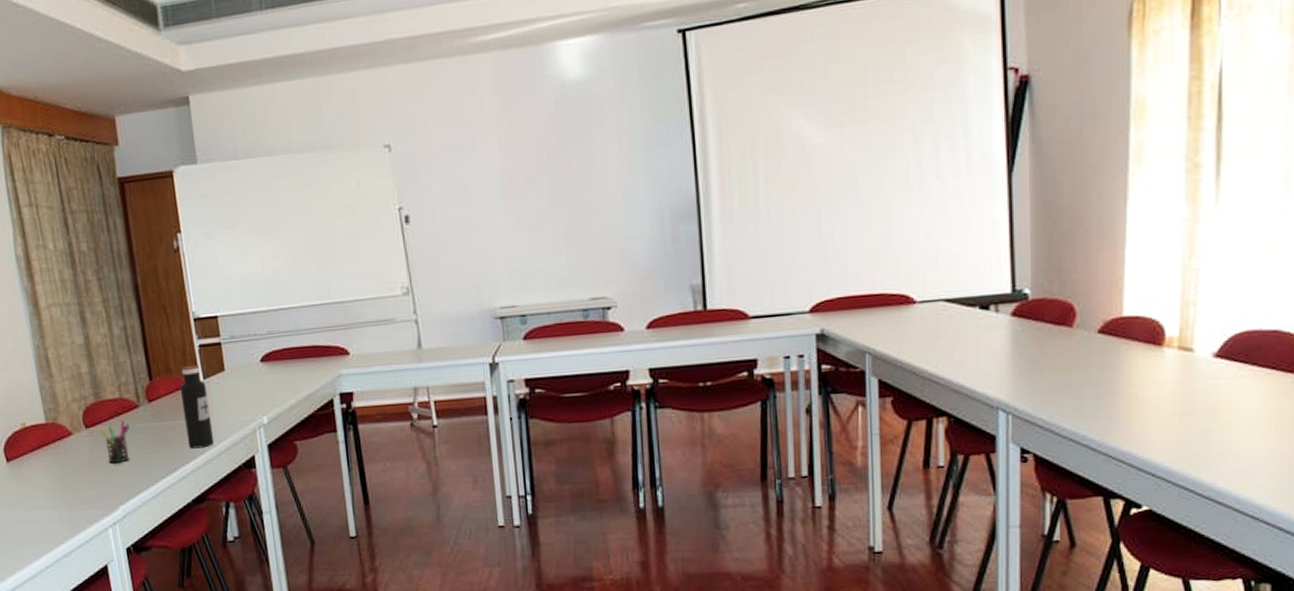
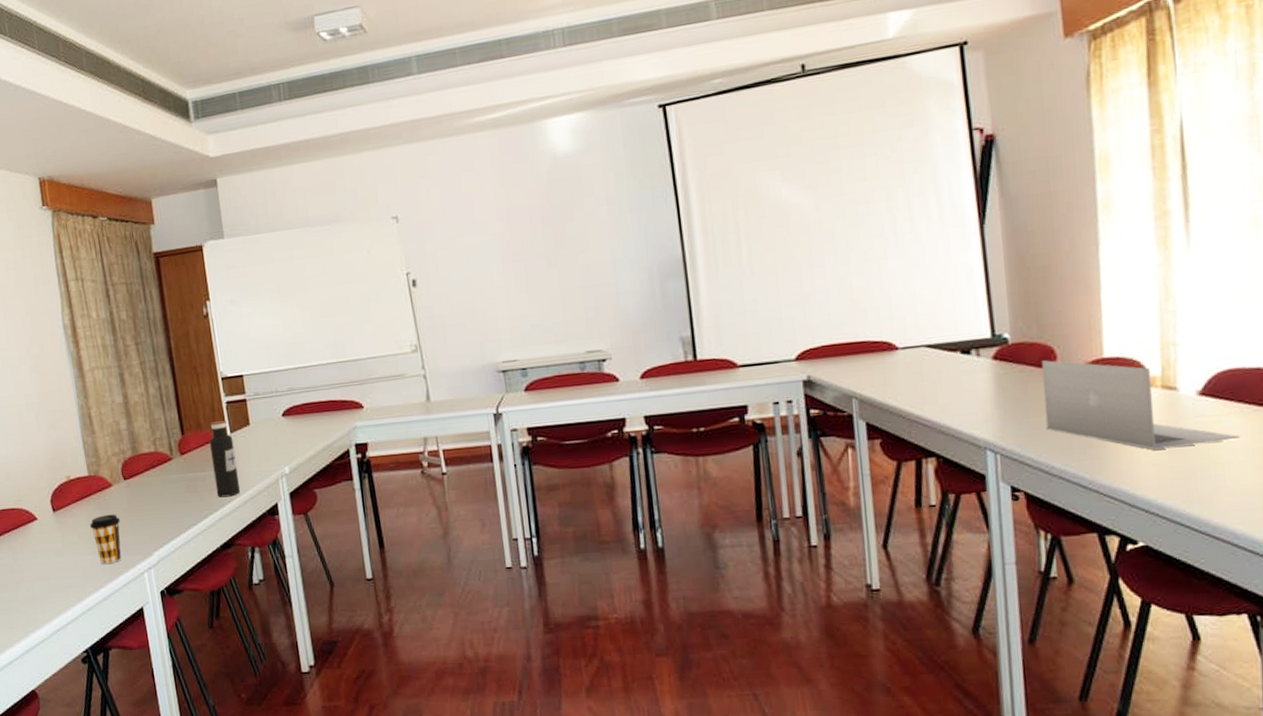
coffee cup: none [48,465,83,519] -> present [90,514,121,565]
pen holder: present [99,420,130,464] -> none [136,471,164,512]
laptop: none [1059,318,1251,412] -> present [1041,360,1240,450]

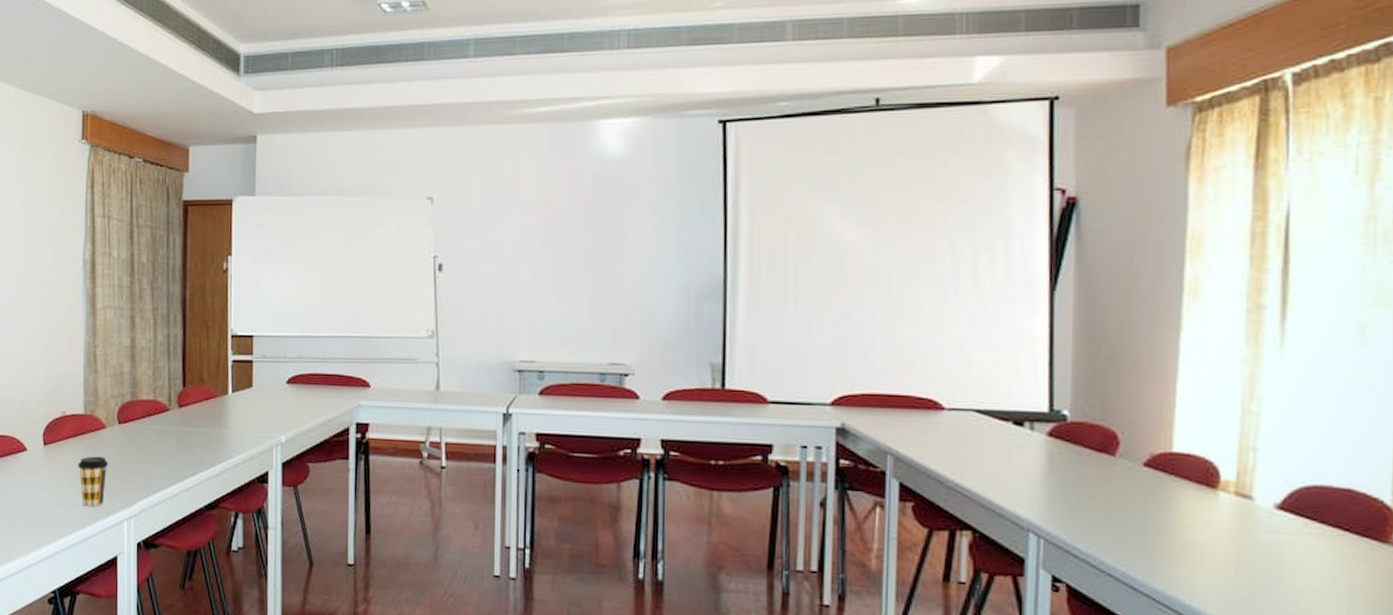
water bottle: present [209,421,240,498] -> none [209,379,234,458]
laptop: present [1041,360,1240,450] -> none [1099,445,1319,564]

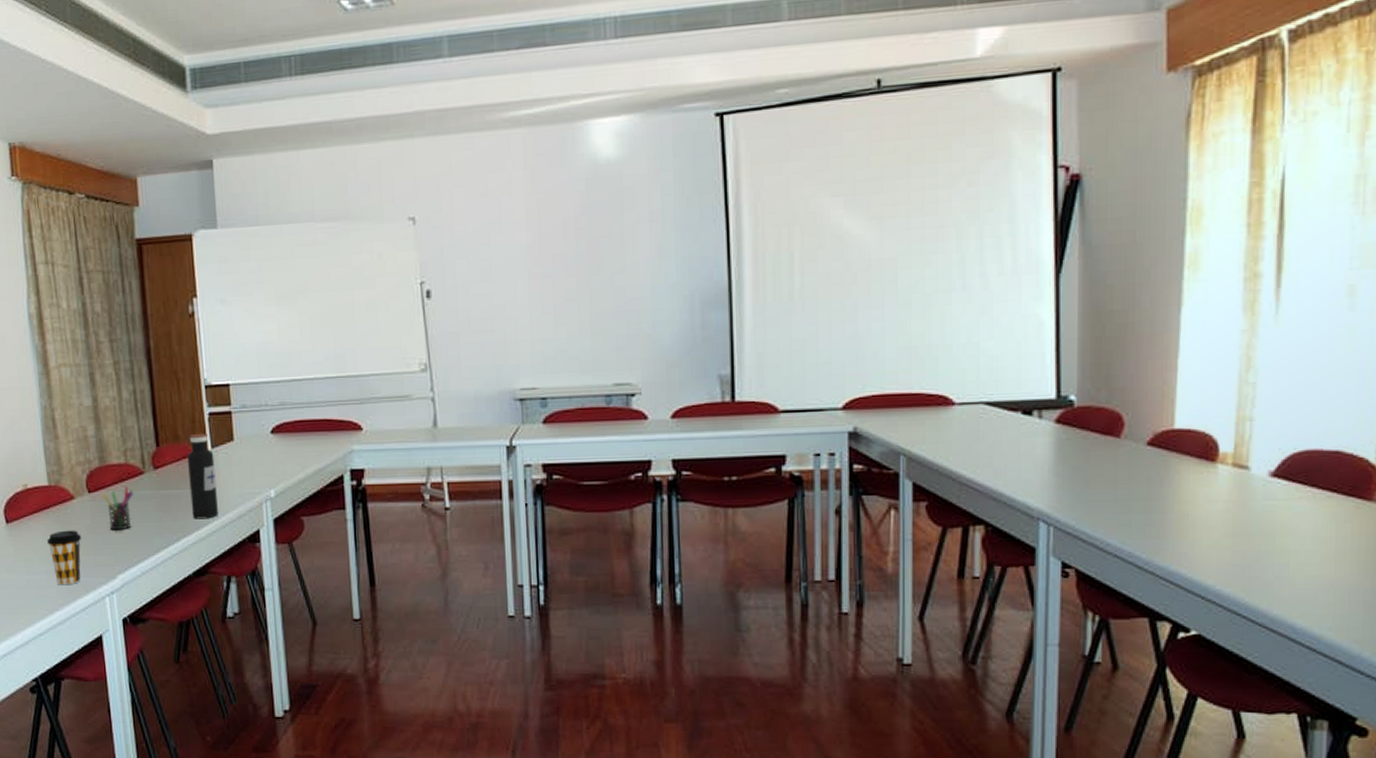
pen holder: none [131,420,158,461] -> present [102,486,133,531]
water bottle: none [209,379,234,458] -> present [187,434,218,519]

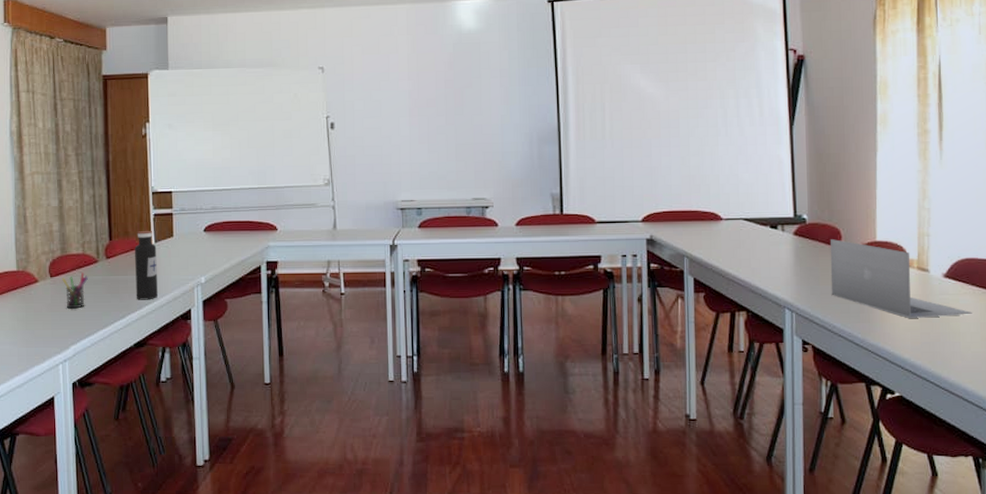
coffee cup: present [47,530,82,586] -> none [13,308,42,355]
laptop: none [1105,427,1310,532] -> present [830,239,972,318]

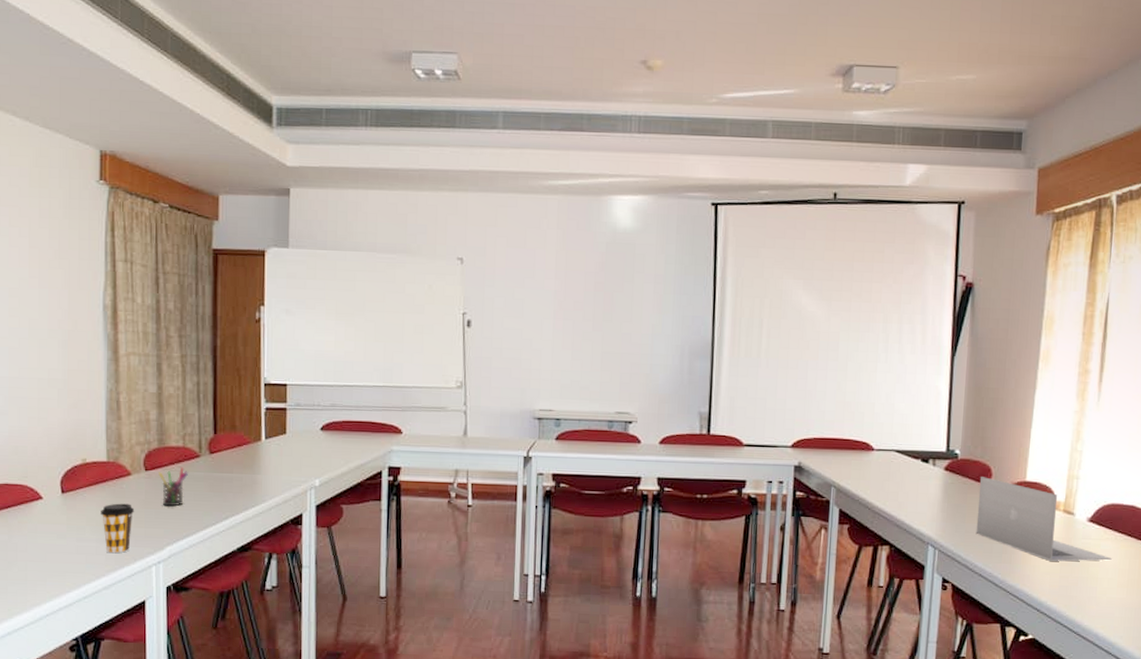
coffee cup: none [13,308,42,355] -> present [101,503,135,554]
water bottle: present [135,231,158,300] -> none [241,426,267,502]

